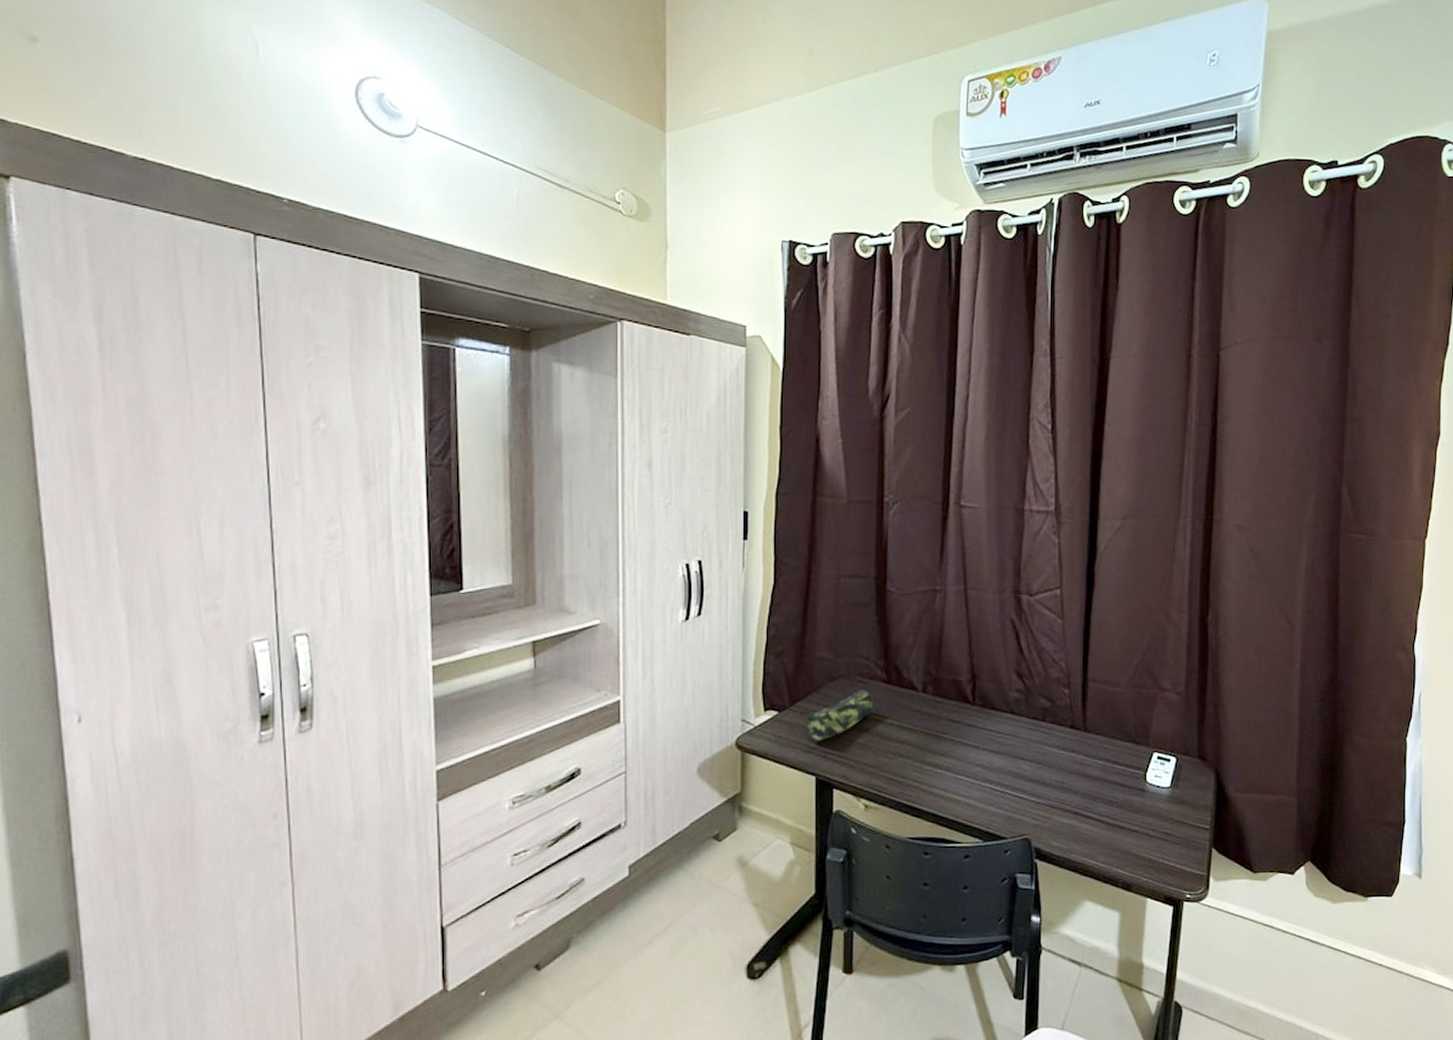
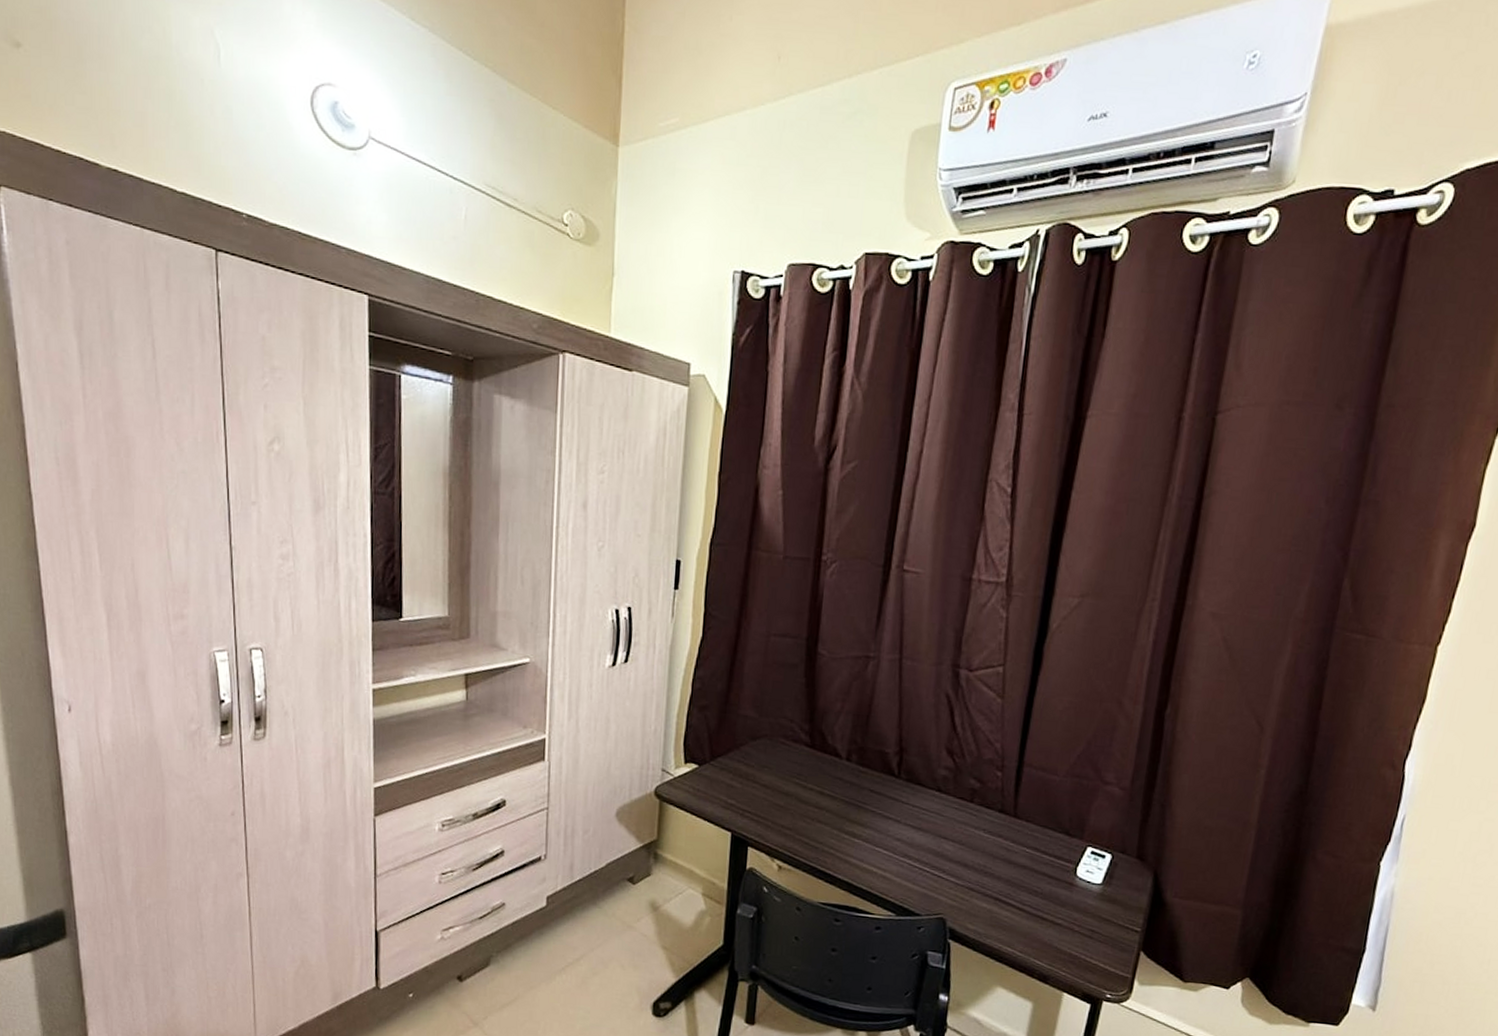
pencil case: present [805,690,875,742] -> none [723,751,796,799]

